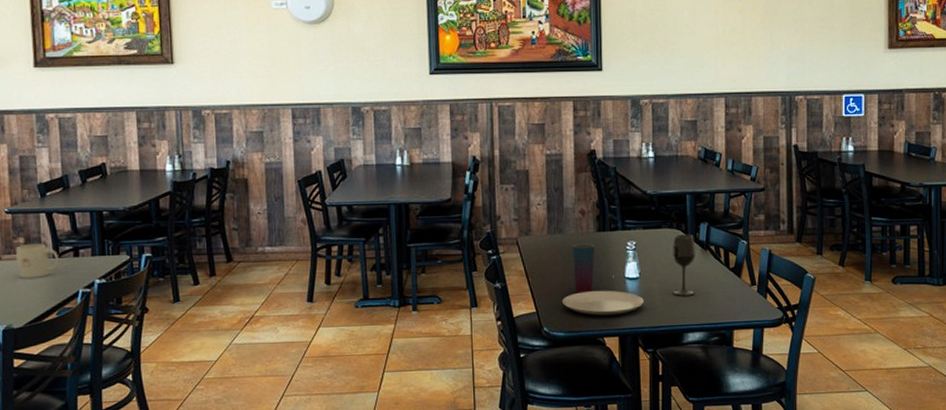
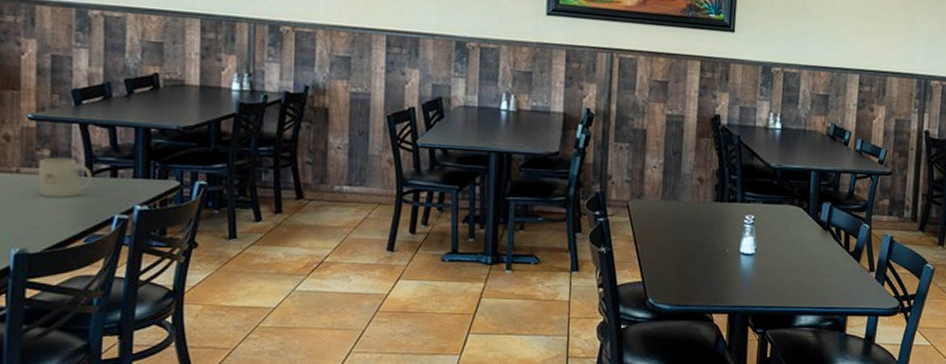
plate: present [562,290,644,316] -> none [671,263,758,291]
cup: present [572,243,595,294] -> none [685,212,711,266]
wine glass: present [672,234,696,296] -> none [788,212,816,277]

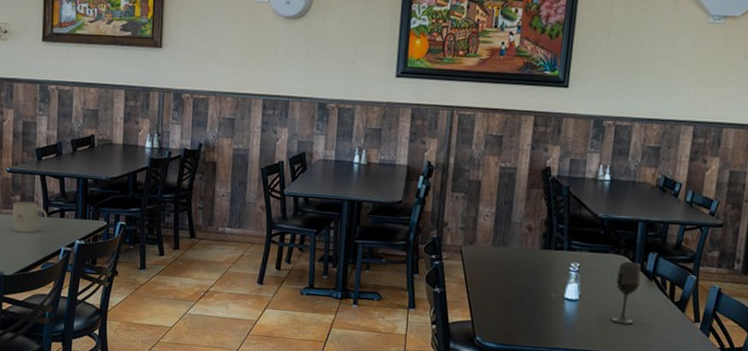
wine glass: none [788,212,816,277] -> present [611,261,642,325]

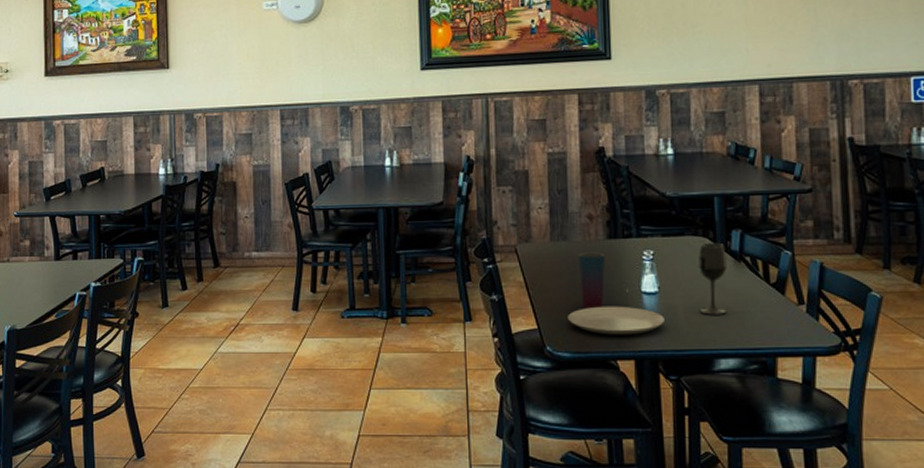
mug: present [13,201,48,233] -> none [22,246,60,281]
plate: none [498,306,580,334] -> present [568,306,664,335]
cup: none [512,259,538,309] -> present [579,252,606,309]

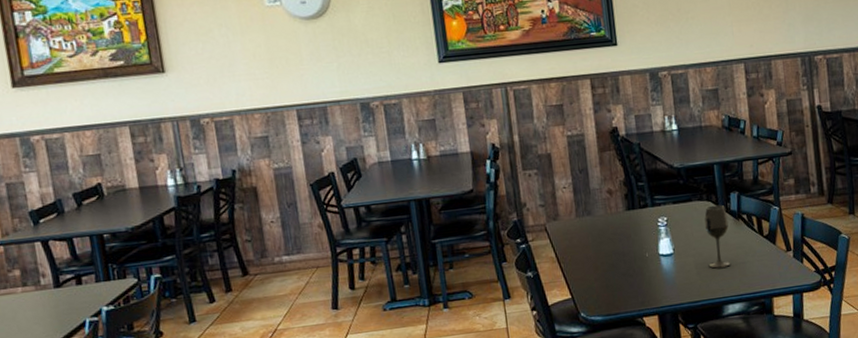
plate: present [568,306,664,335] -> none [597,269,680,297]
cup: present [579,252,606,309] -> none [603,223,628,276]

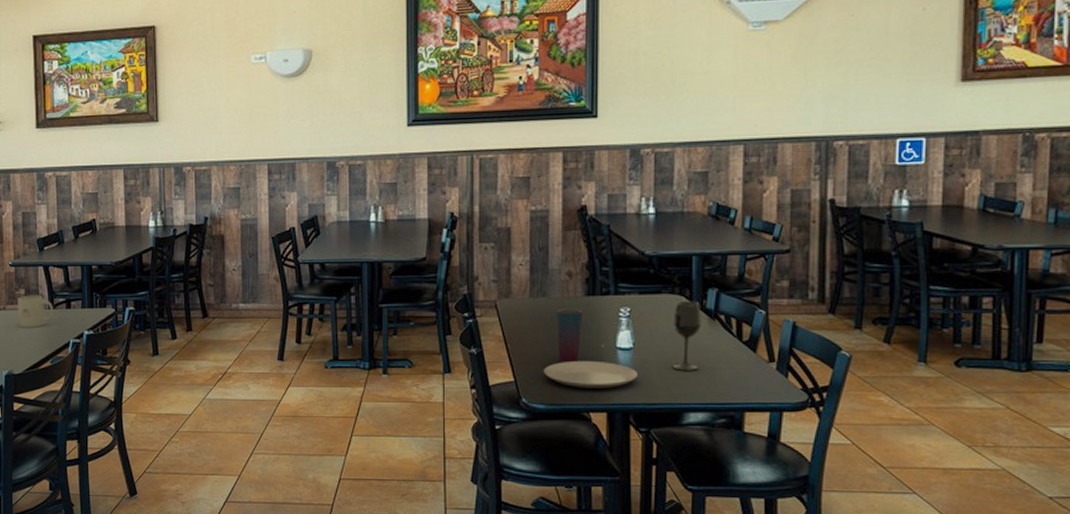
mug: none [12,273,62,314] -> present [18,295,54,329]
plate: none [597,269,680,297] -> present [544,360,637,388]
cup: none [603,223,628,276] -> present [557,308,583,363]

